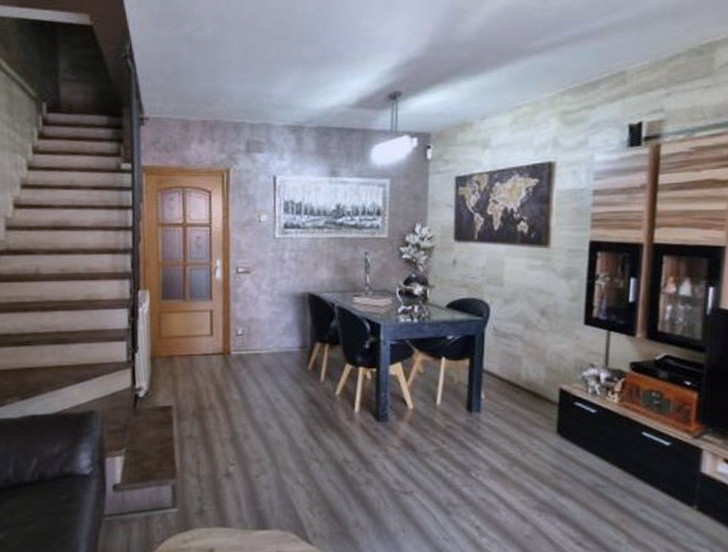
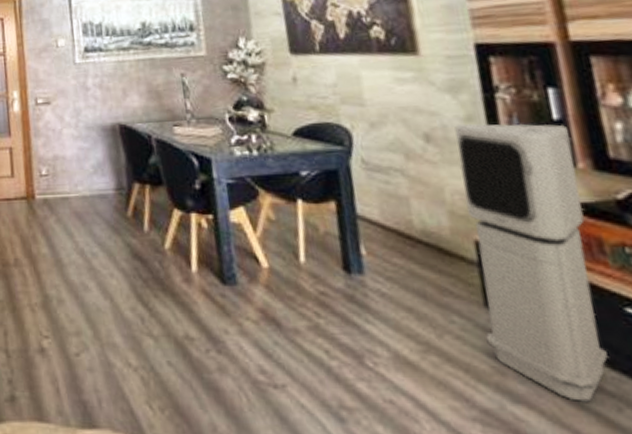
air purifier: none [553,302,637,493] -> present [454,123,608,402]

